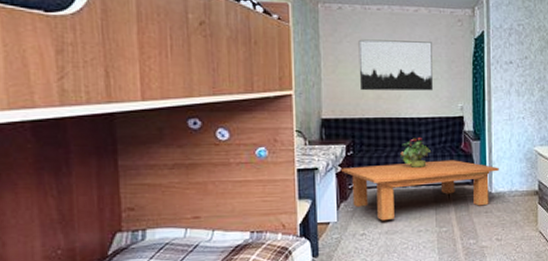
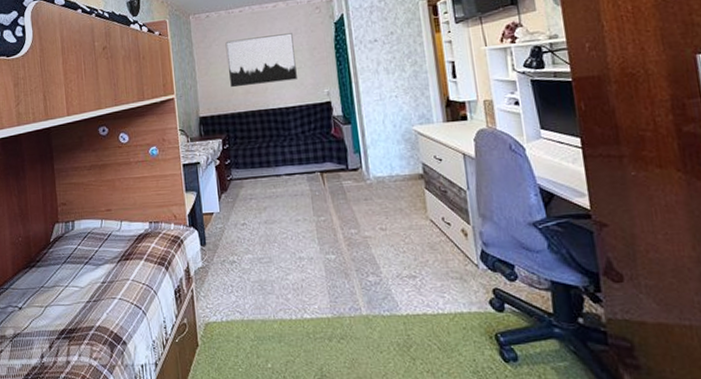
coffee table: present [342,160,499,221] -> none [220,146,375,211]
potted plant: present [400,138,431,167] -> none [272,127,301,157]

